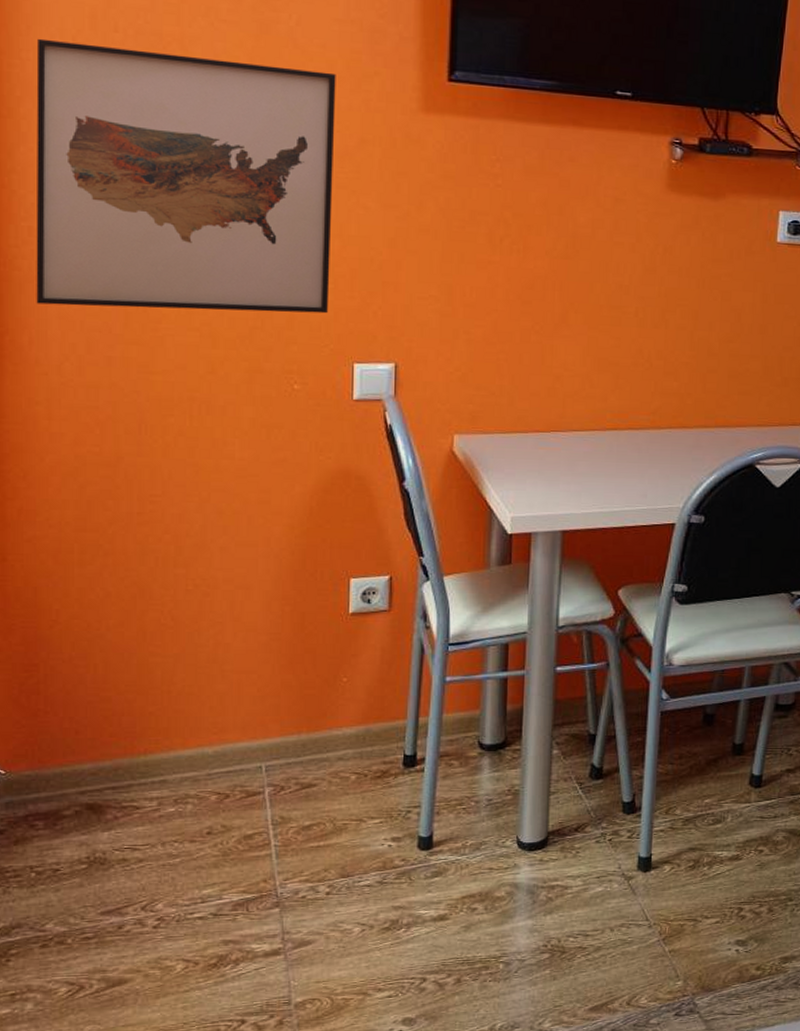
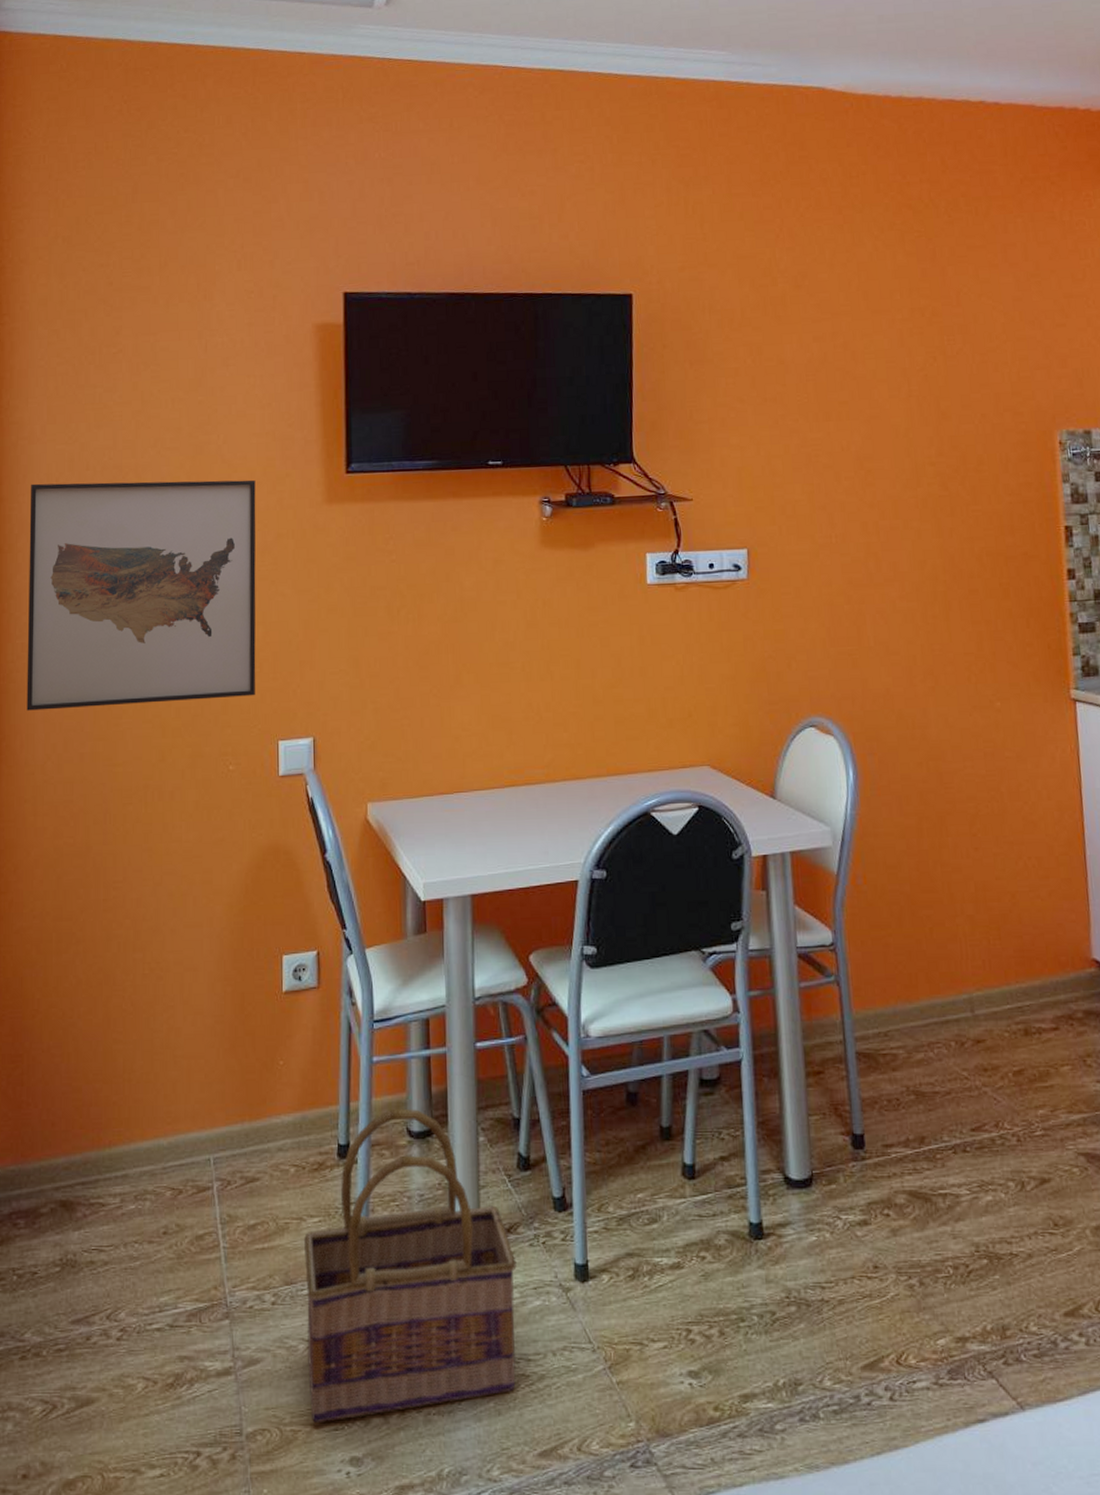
basket: none [362,724,582,992] -> present [304,1108,517,1422]

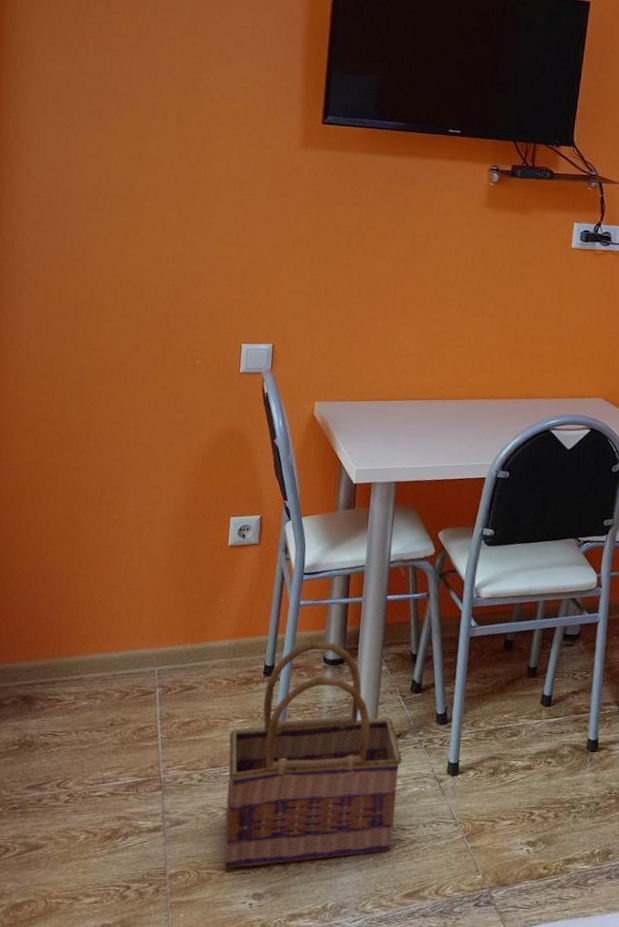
wall art: present [26,479,256,711] -> none [13,97,240,305]

